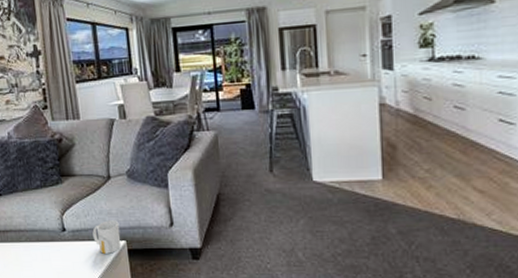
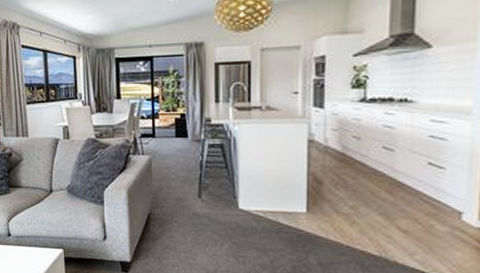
mug: present [92,220,122,254] -> none [34,230,59,260]

